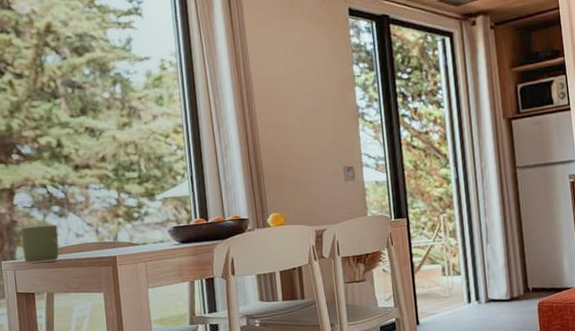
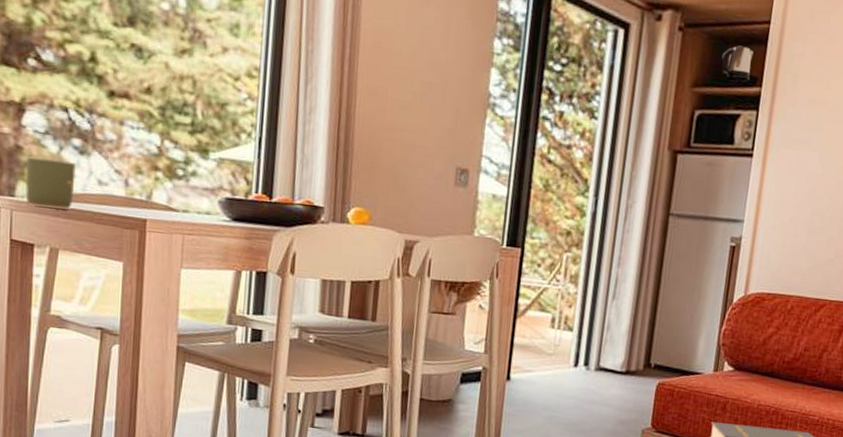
kettle: none [528,29,554,58] -> present [721,45,754,82]

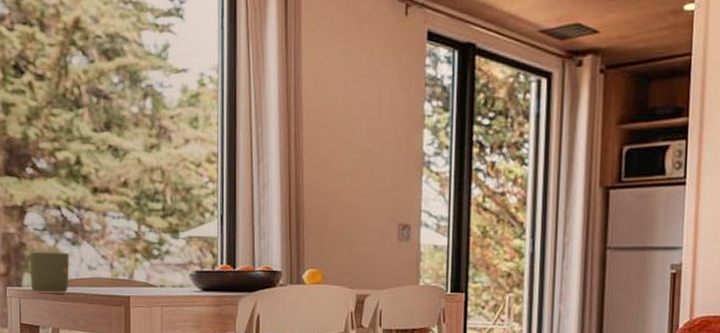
kettle: present [721,45,754,82] -> none [645,80,677,115]

